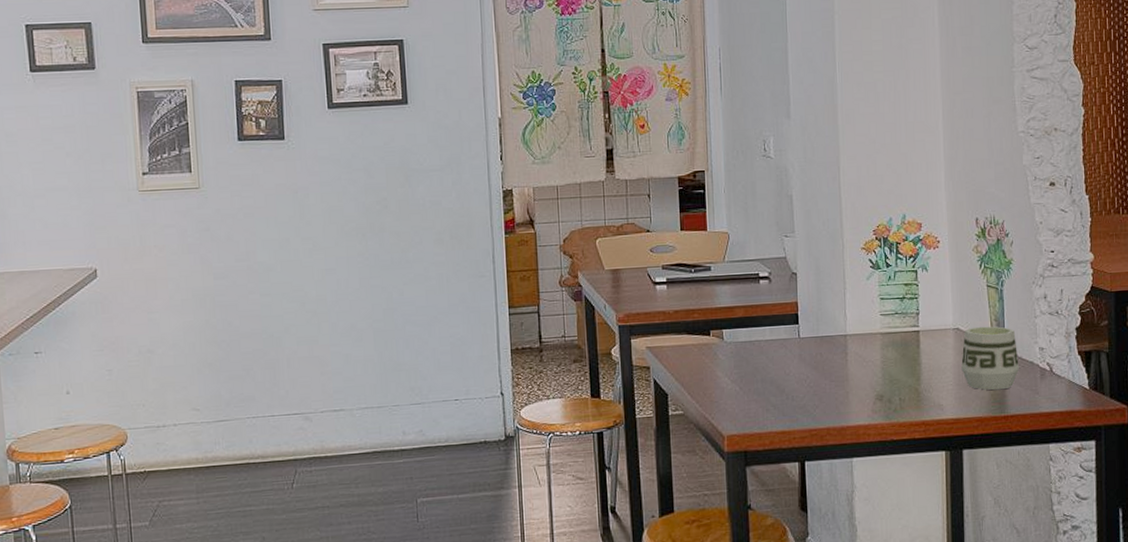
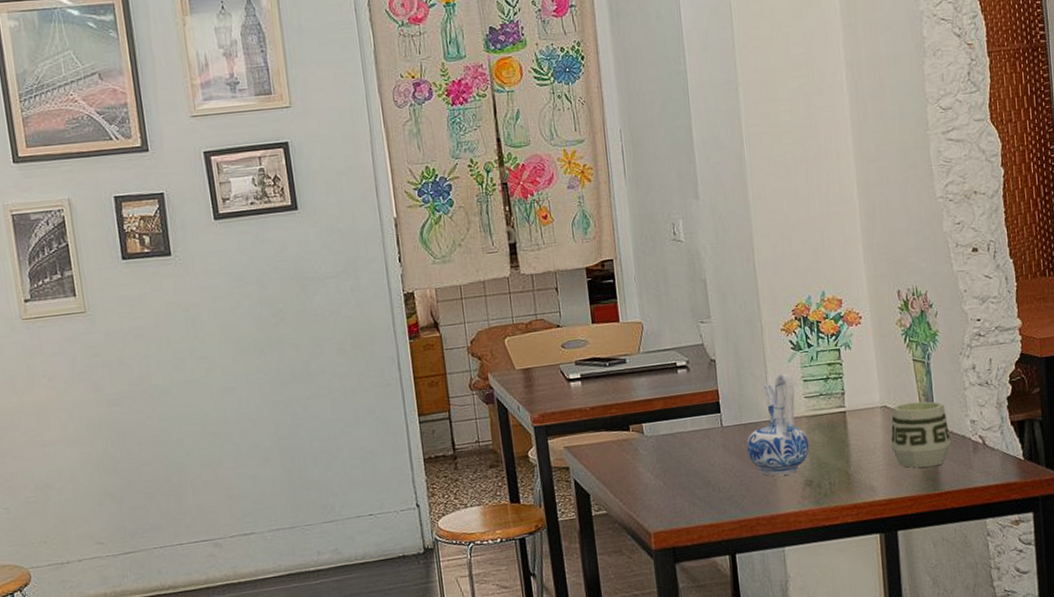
ceramic pitcher: none [821,290,882,389] -> present [746,373,810,476]

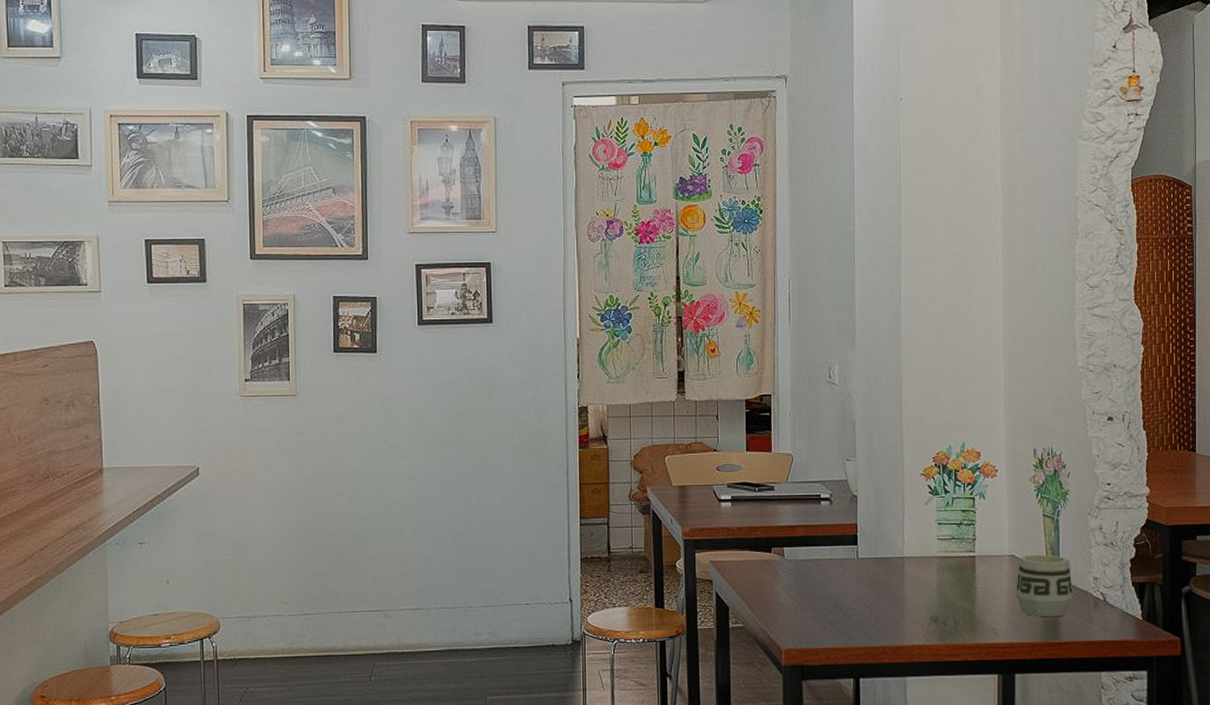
ceramic pitcher: present [746,373,810,476] -> none [879,514,938,610]

